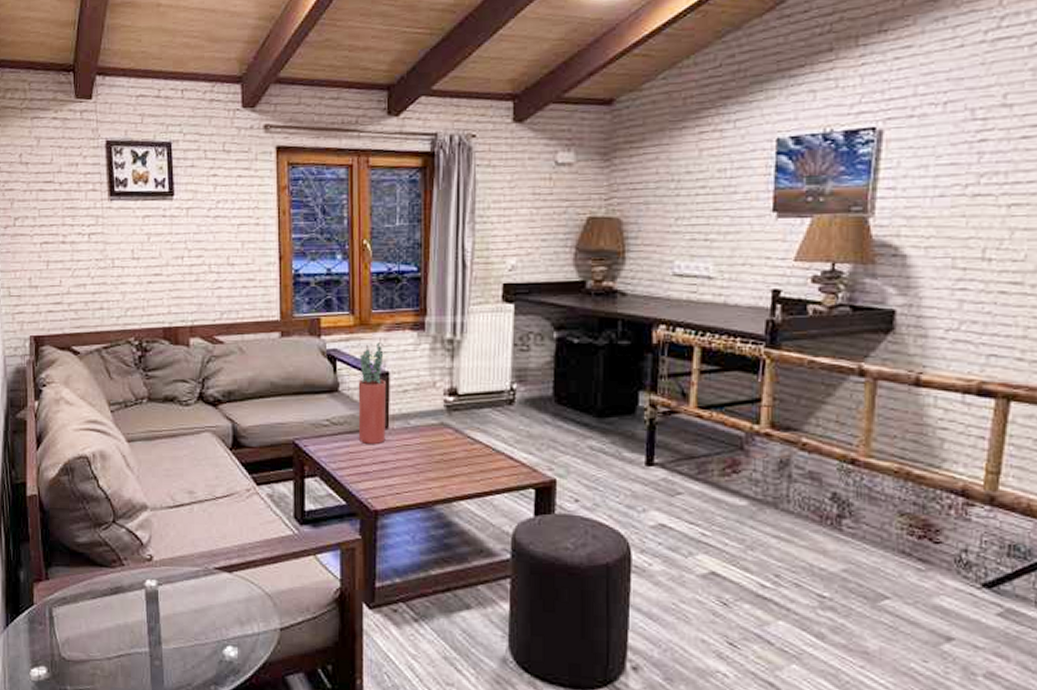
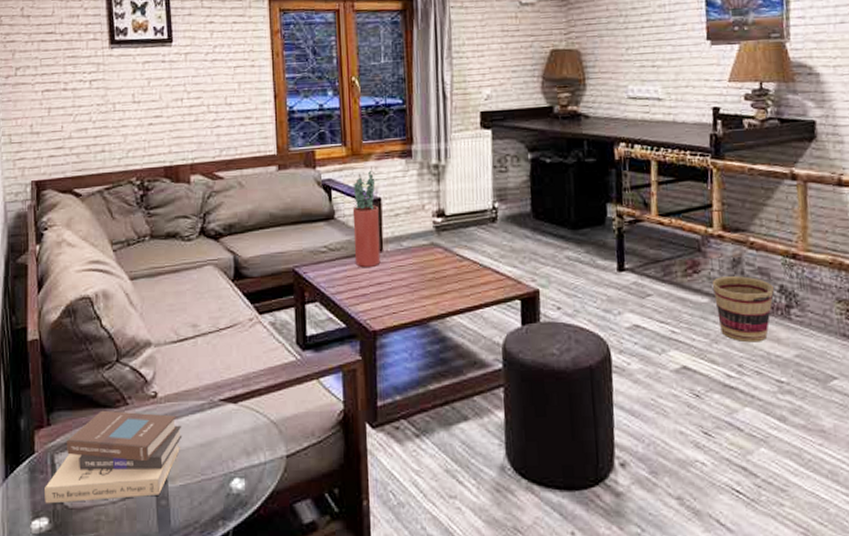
books: none [43,569,177,656] -> present [45,410,183,504]
basket: none [753,479,826,553] -> present [711,276,775,343]

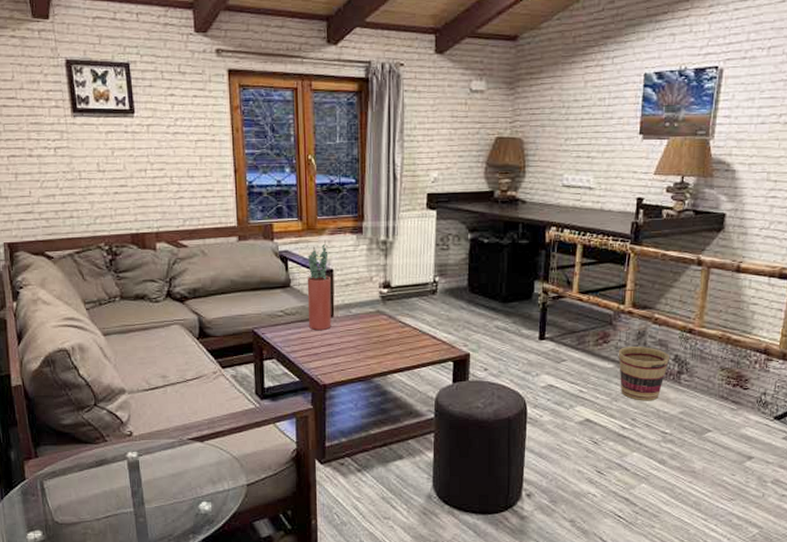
books: present [45,410,183,504] -> none [36,445,156,520]

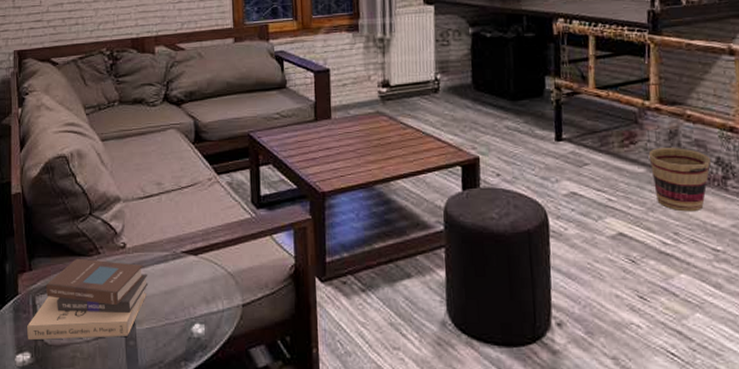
books: none [36,445,156,520] -> present [27,258,149,341]
vase: present [307,239,331,331] -> none [303,38,329,134]

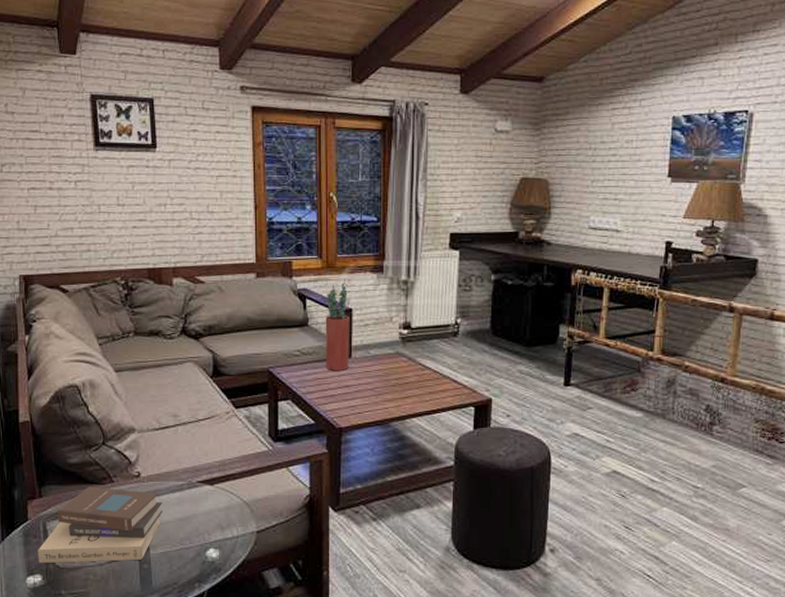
vase: none [303,38,329,134] -> present [325,278,349,372]
basket: present [648,148,712,212] -> none [647,395,702,453]

